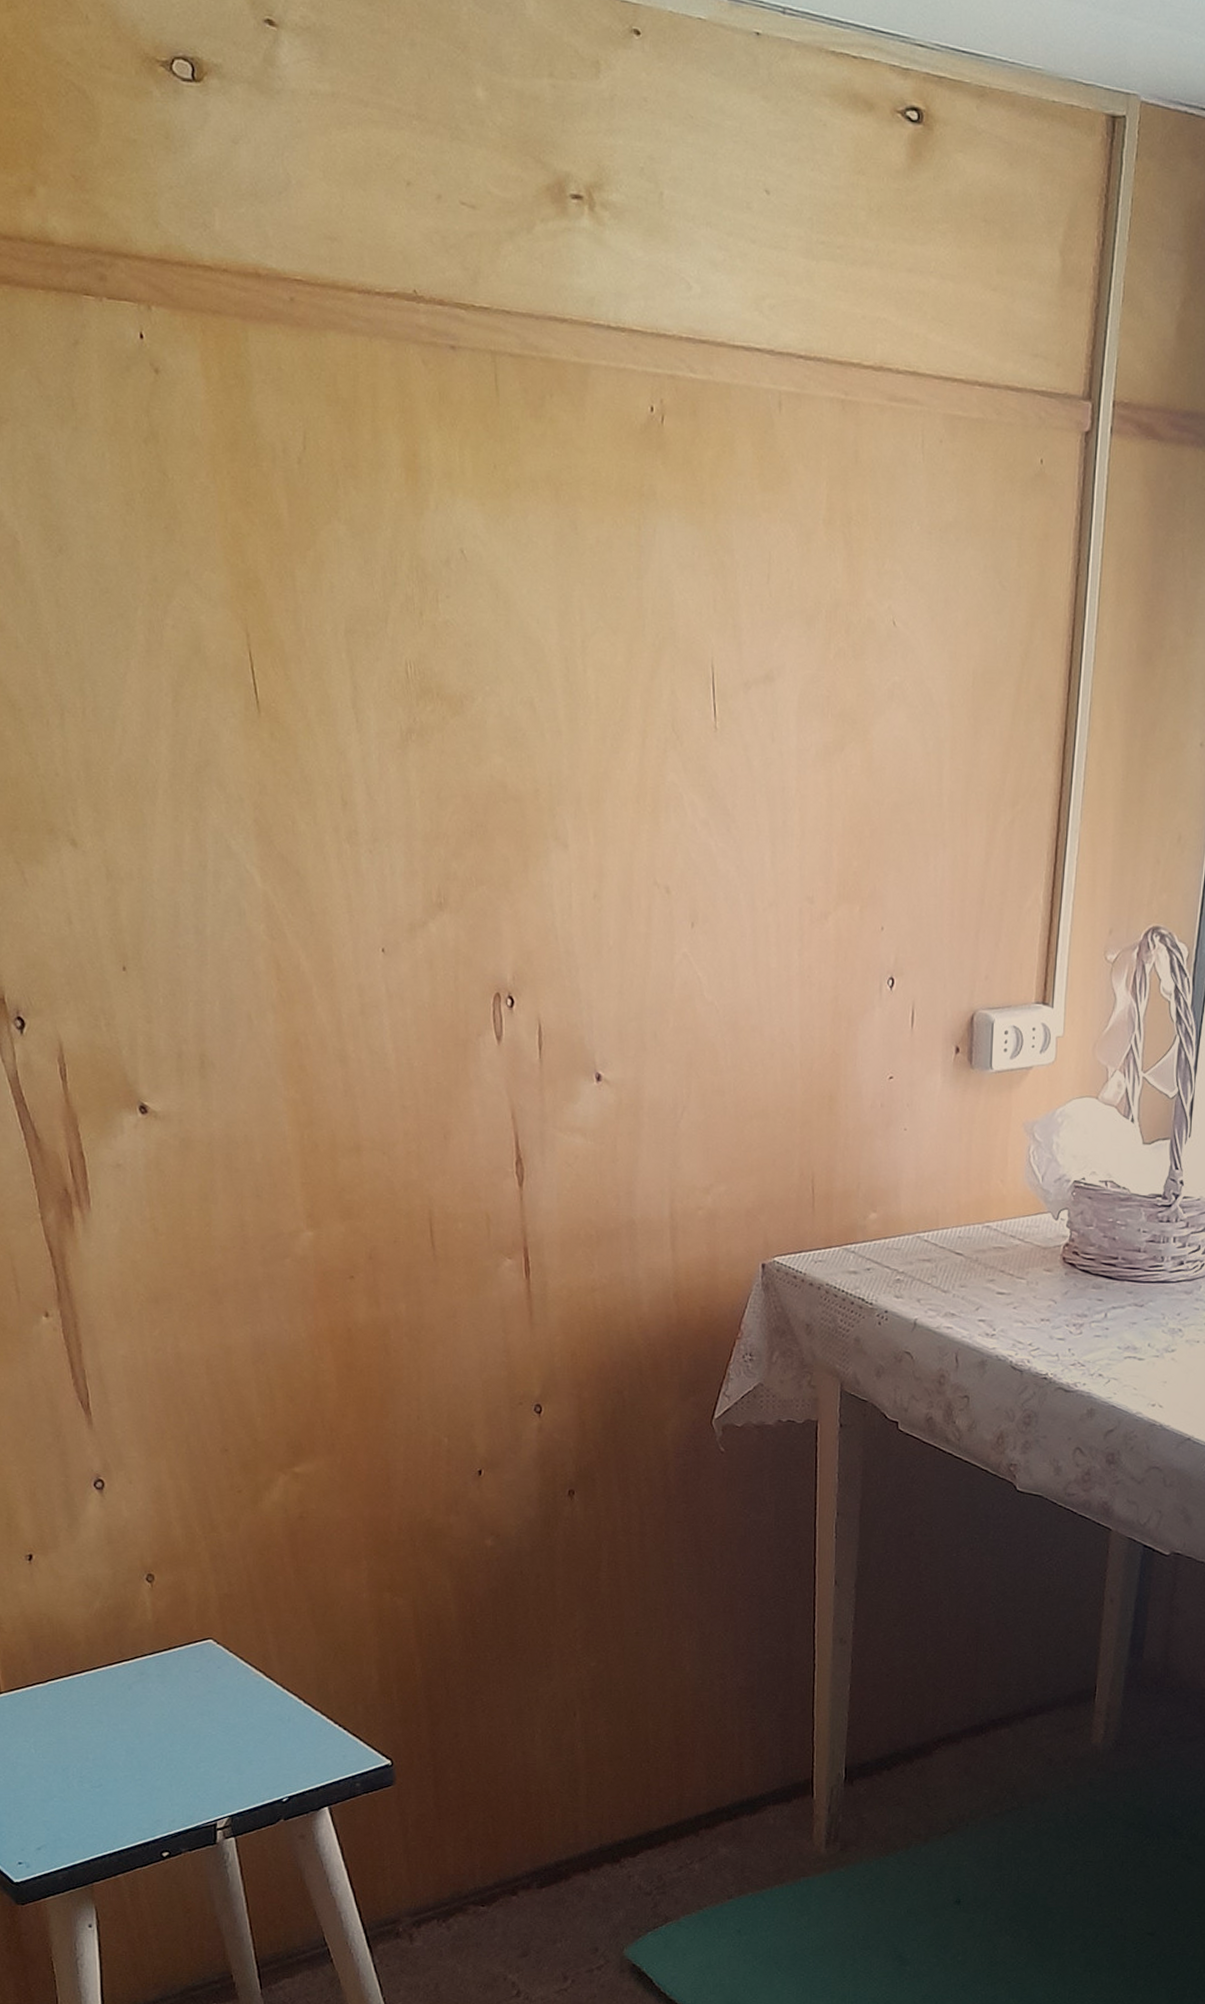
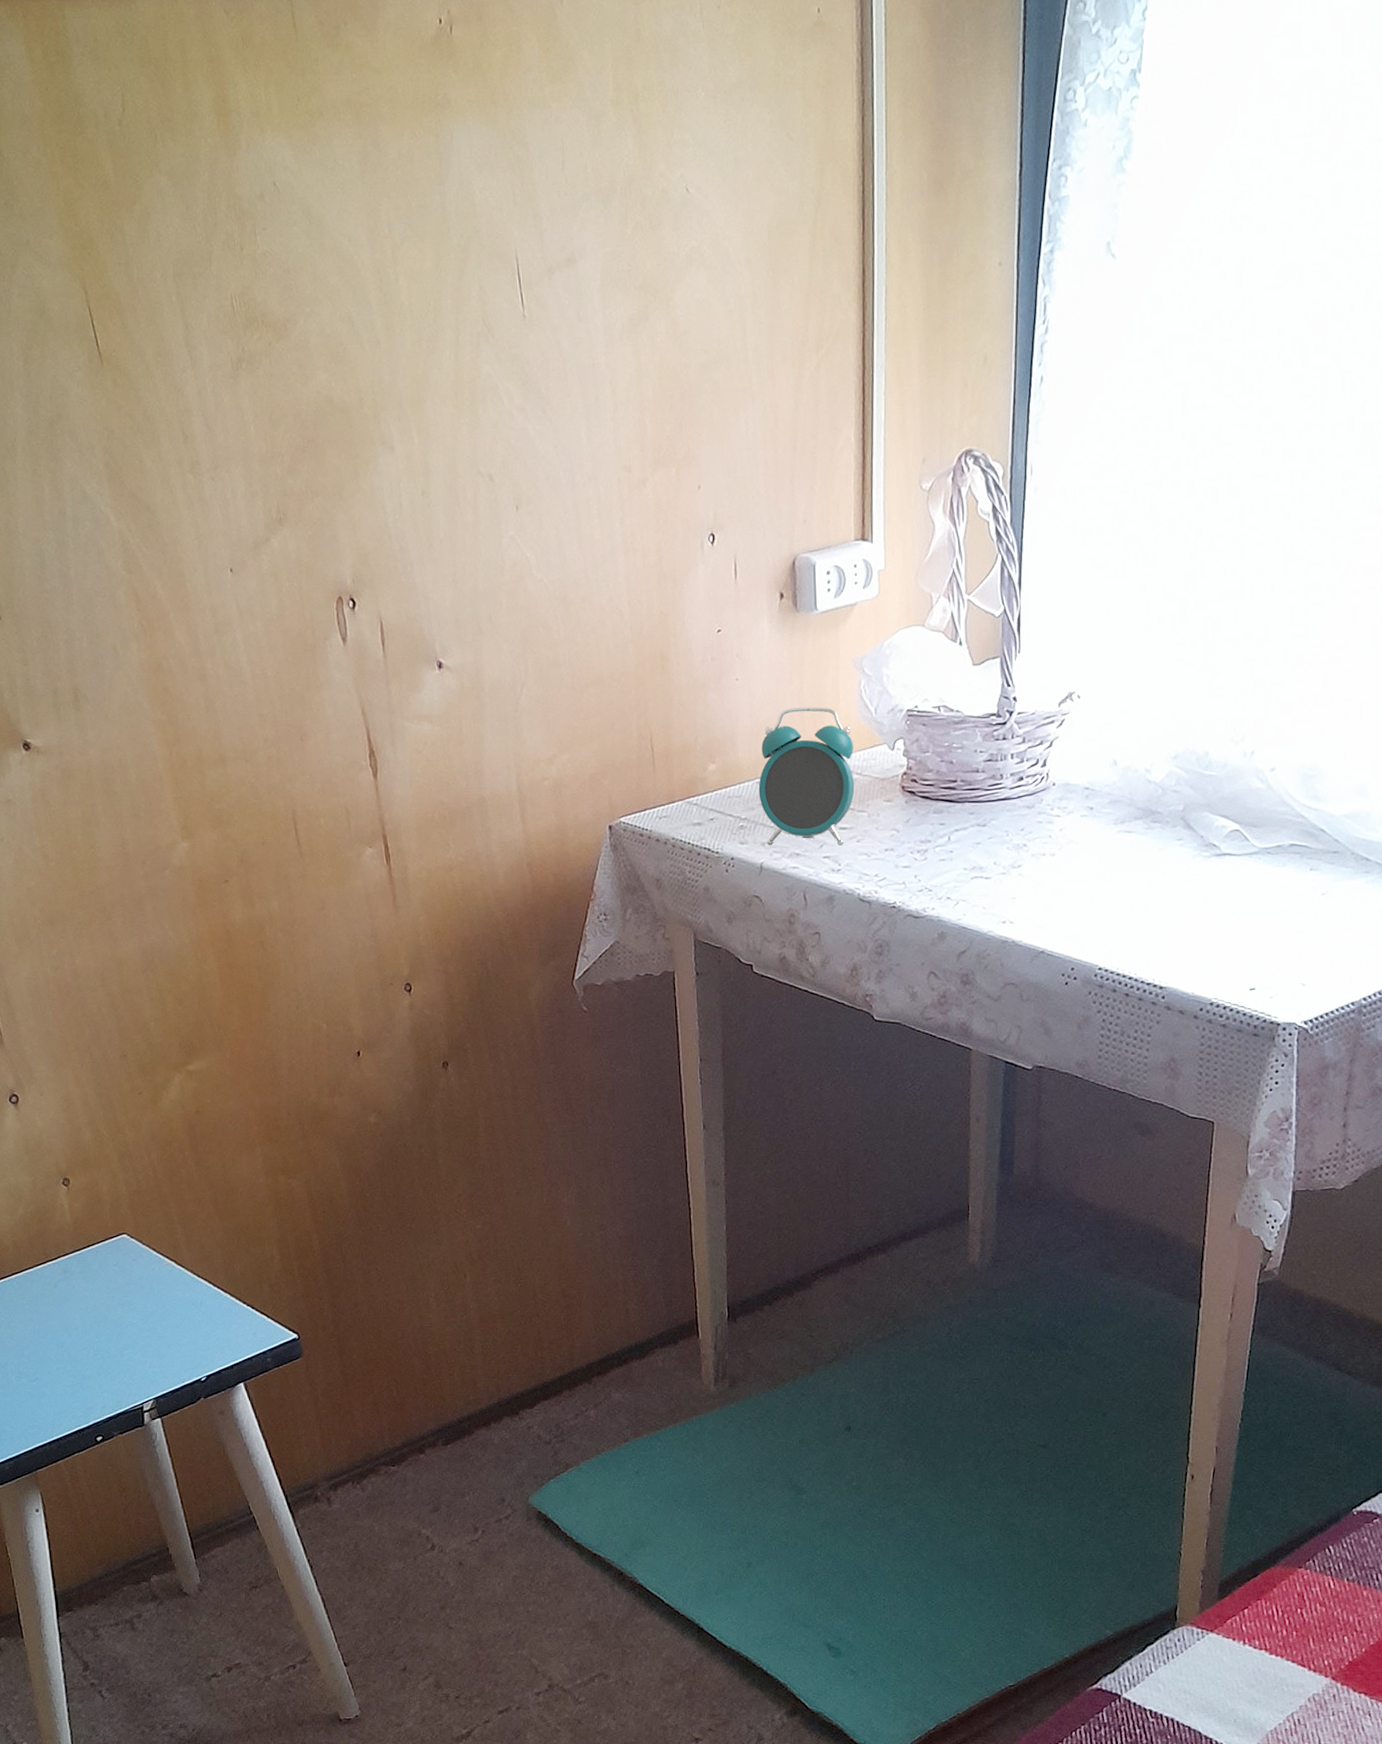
alarm clock: none [918,1165,1018,1311] -> present [758,706,855,846]

